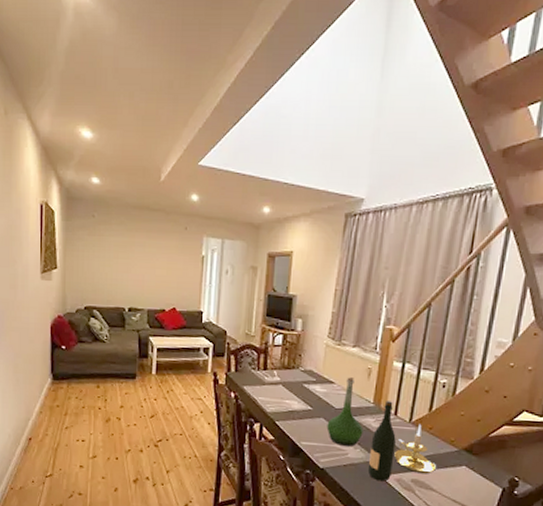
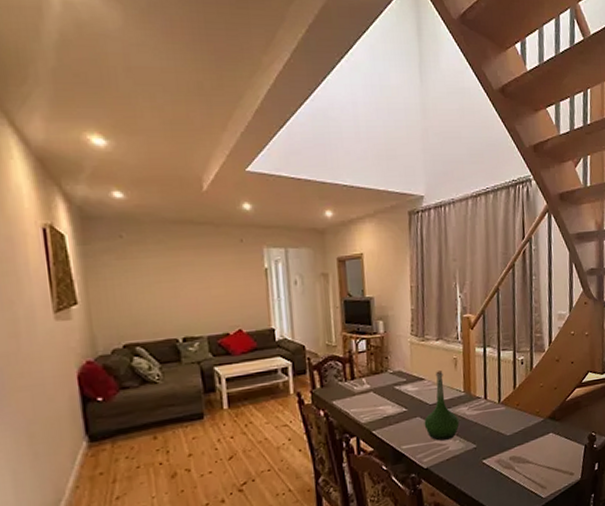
wine bottle: present [367,401,396,482] -> none [468,386,492,467]
candle holder: present [394,424,436,474] -> none [491,403,528,451]

